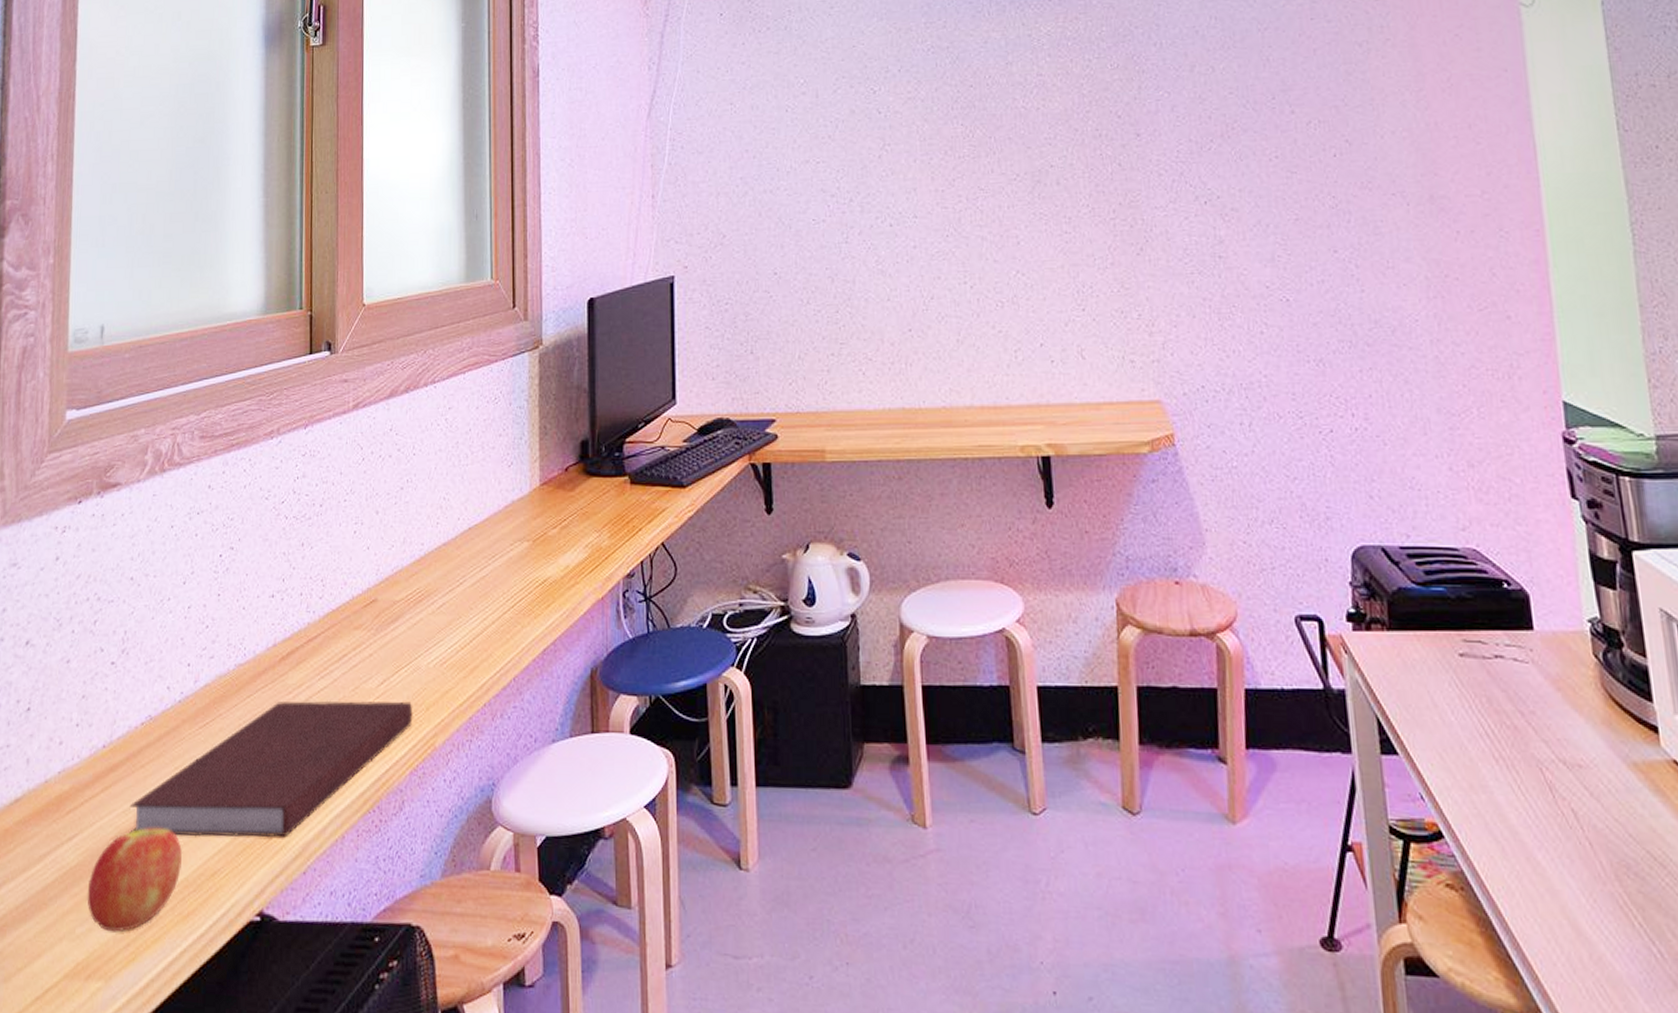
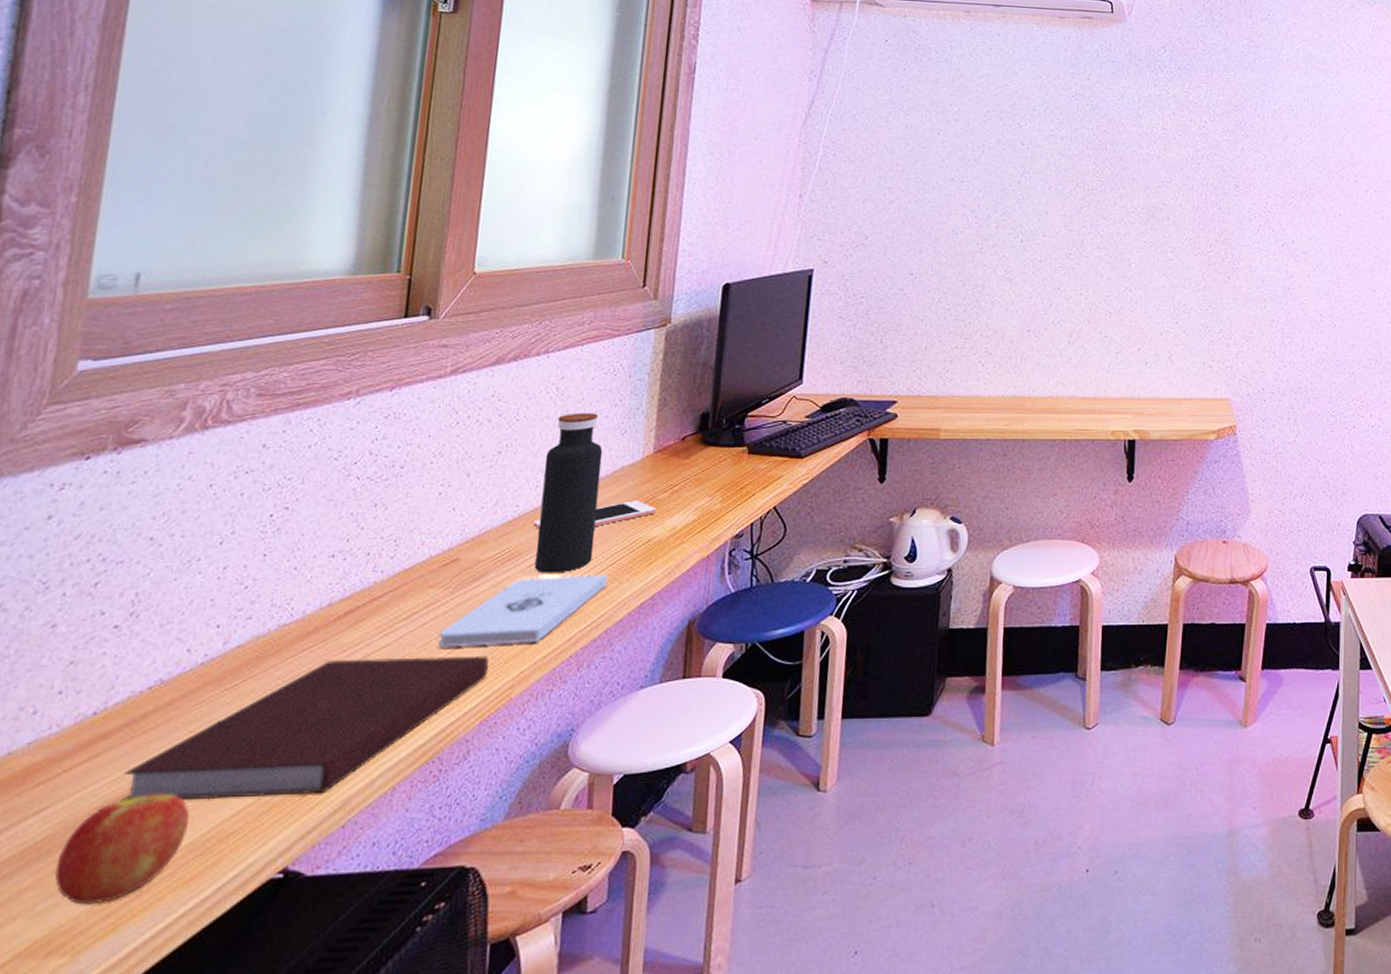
notepad: none [367,617,511,692] -> present [439,575,608,648]
cell phone: none [438,537,548,569] -> present [533,500,656,529]
water bottle: none [442,444,494,615] -> present [535,413,603,573]

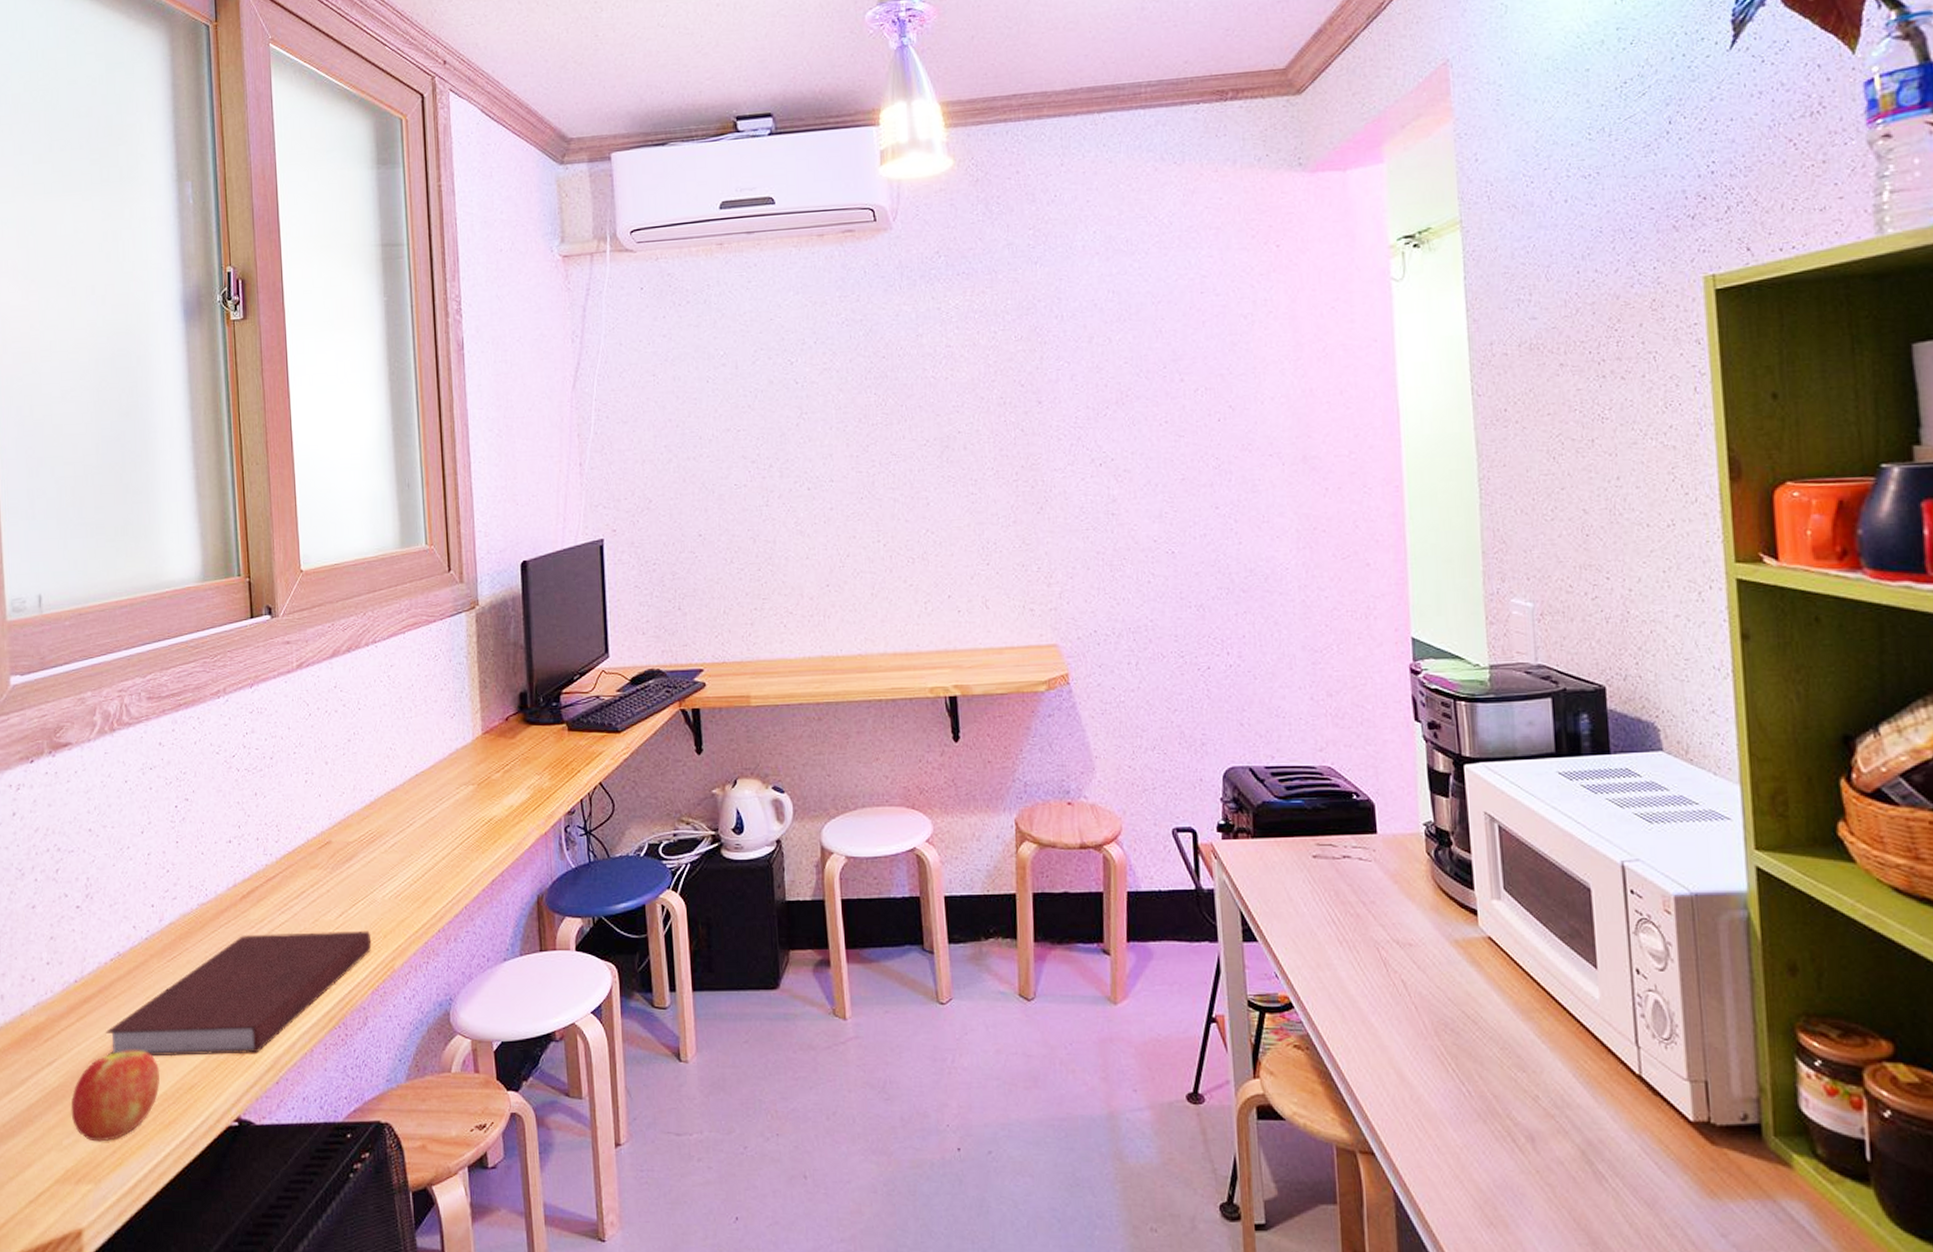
notepad: present [439,575,608,648] -> none [326,854,460,924]
cell phone: present [533,500,656,529] -> none [387,781,492,812]
water bottle: present [535,413,603,573] -> none [388,698,444,853]

